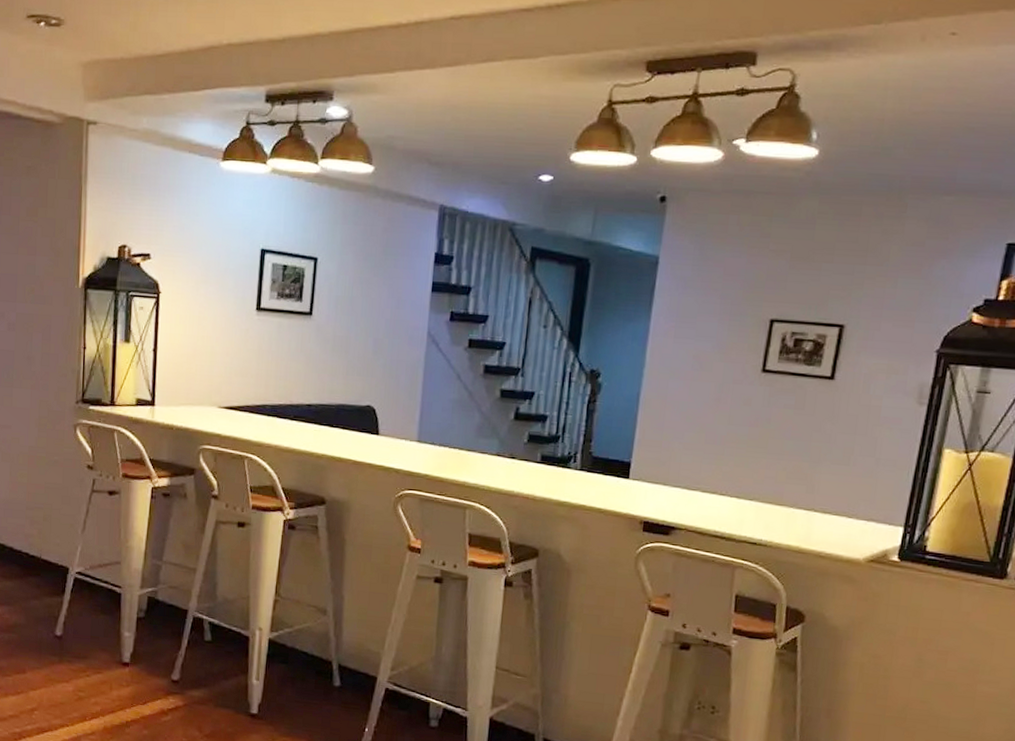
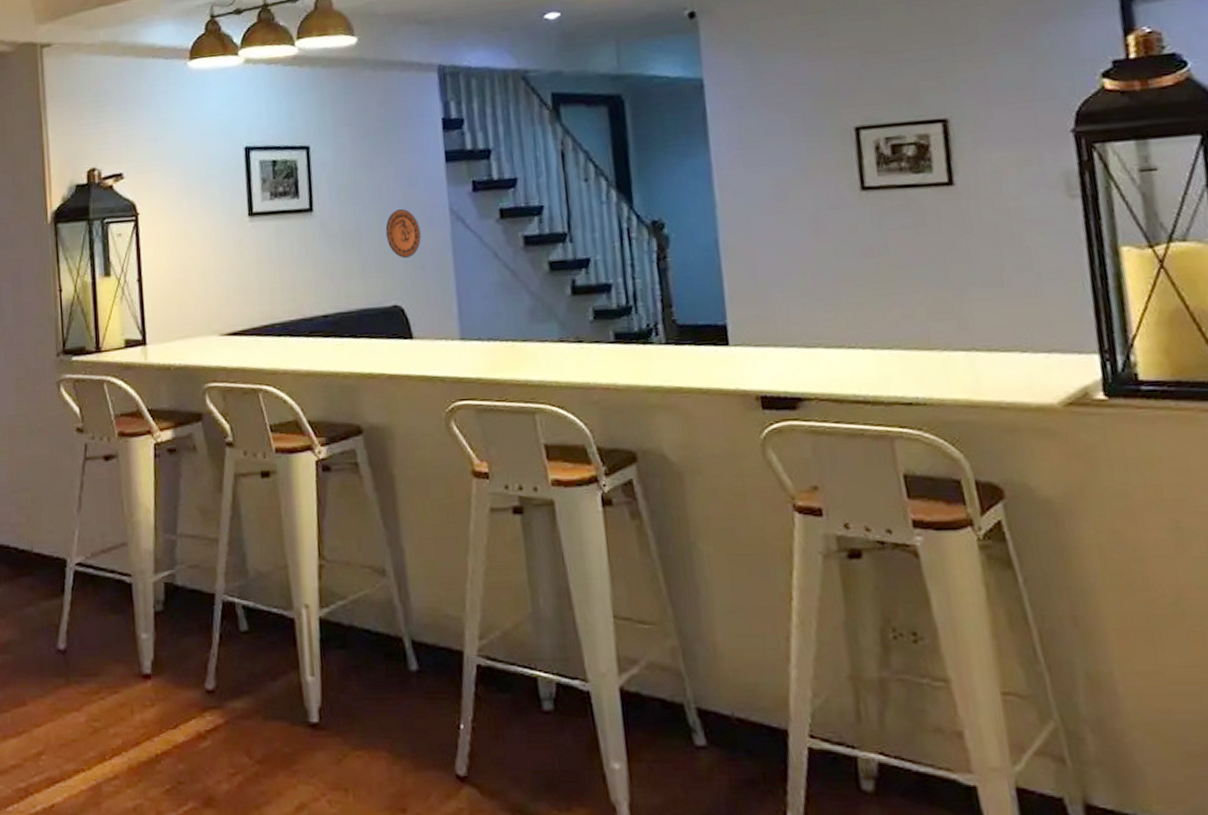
decorative plate: none [370,326,400,368] -> present [385,209,421,258]

